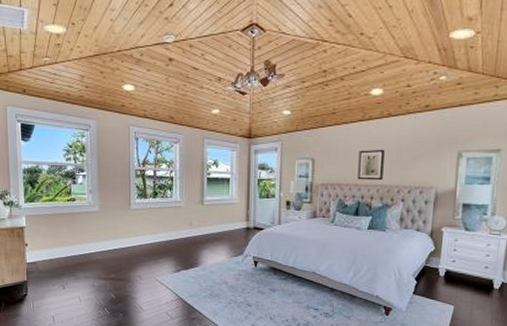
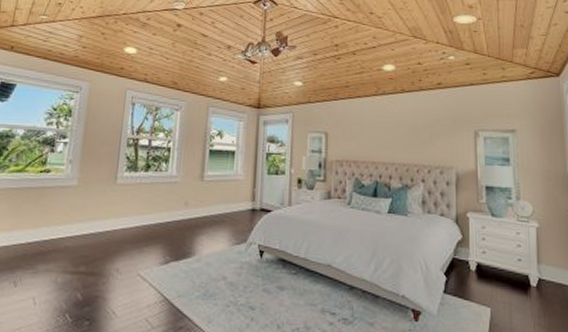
wall art: present [357,149,385,181] -> none [374,125,401,159]

